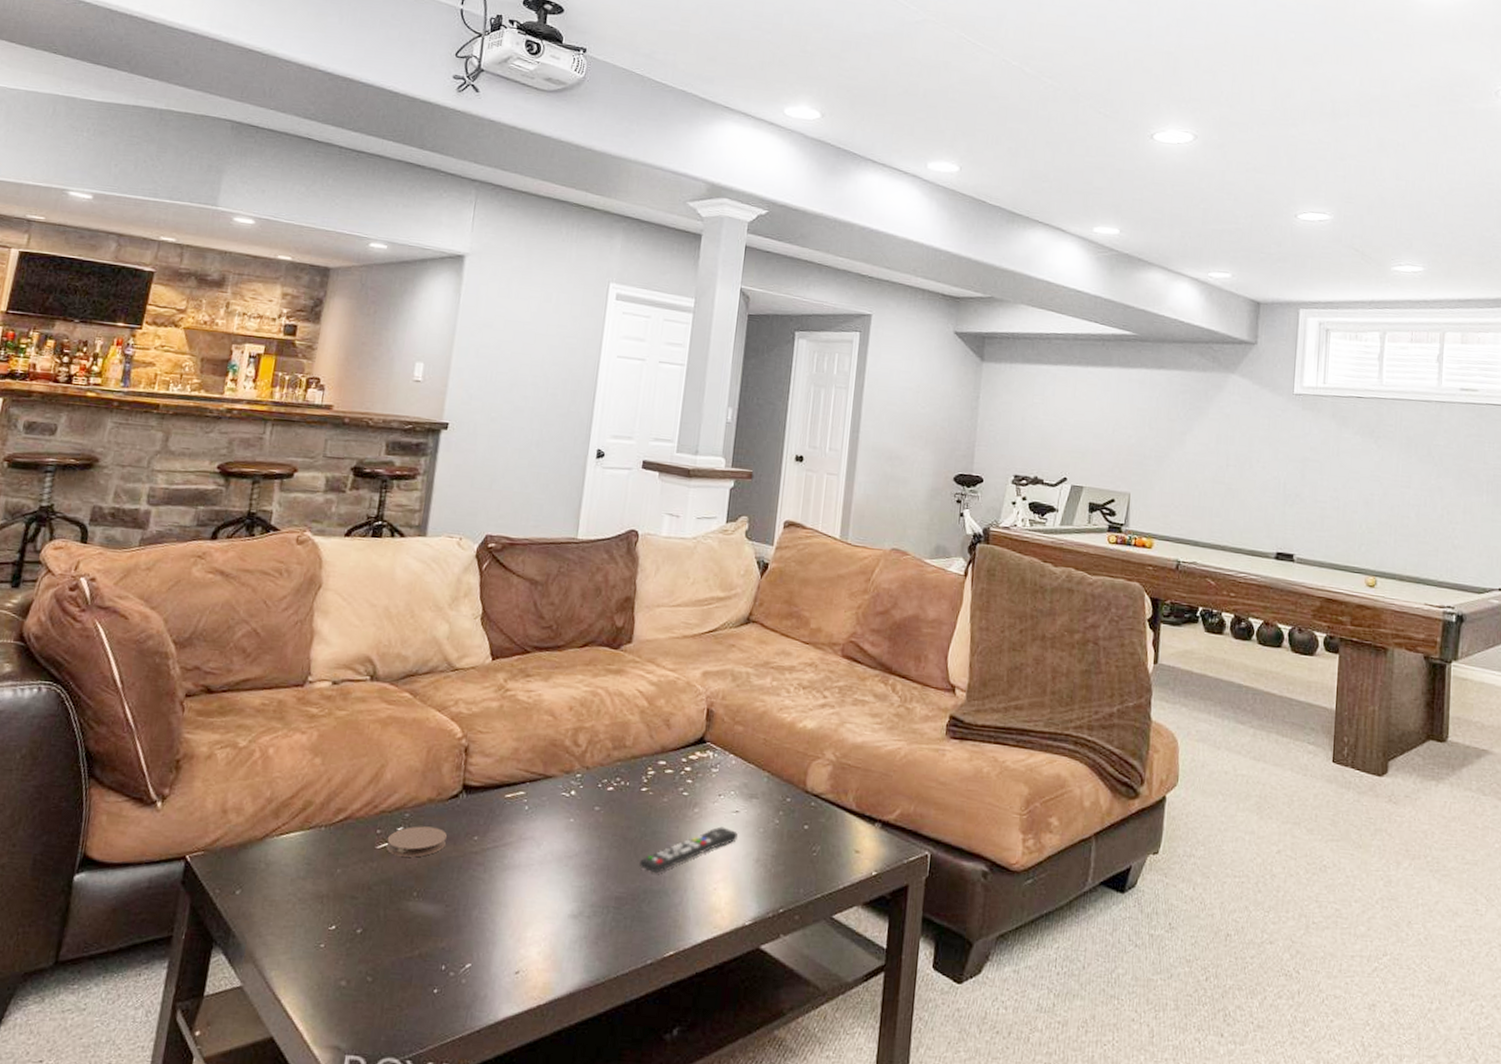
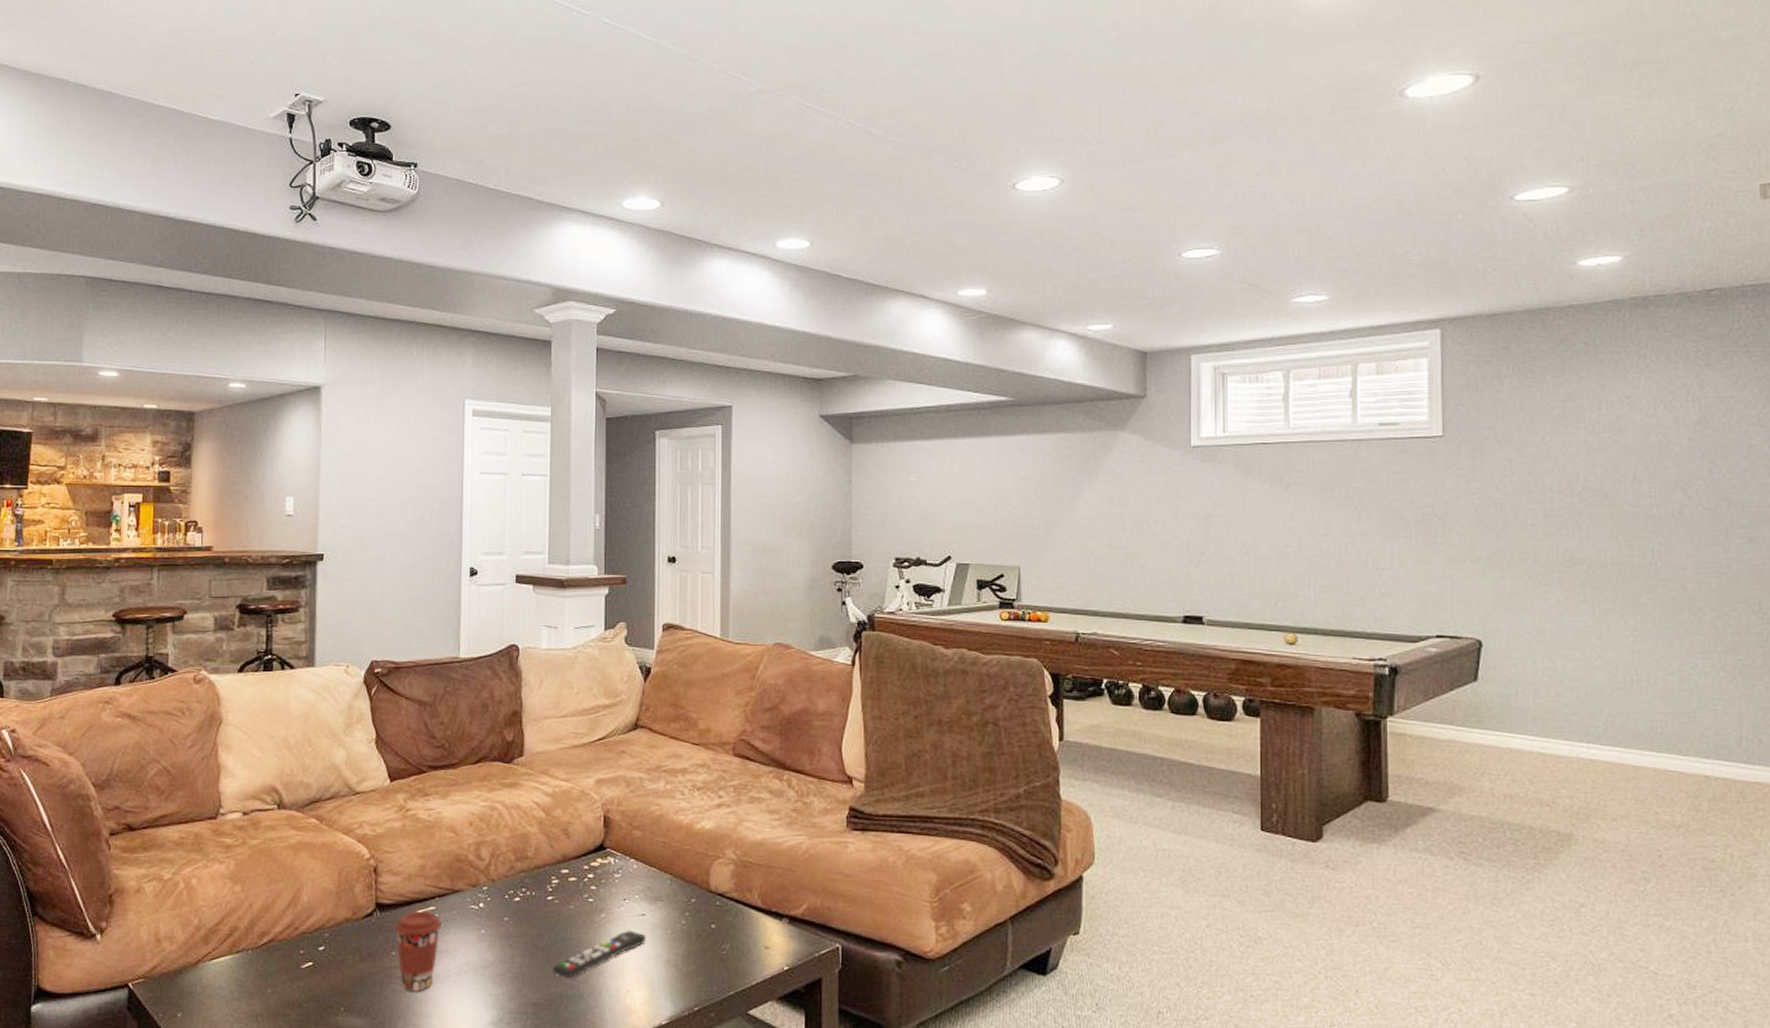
coaster: present [386,826,447,857] -> none [310,945,367,975]
coffee cup: none [479,795,530,880] -> present [394,911,442,992]

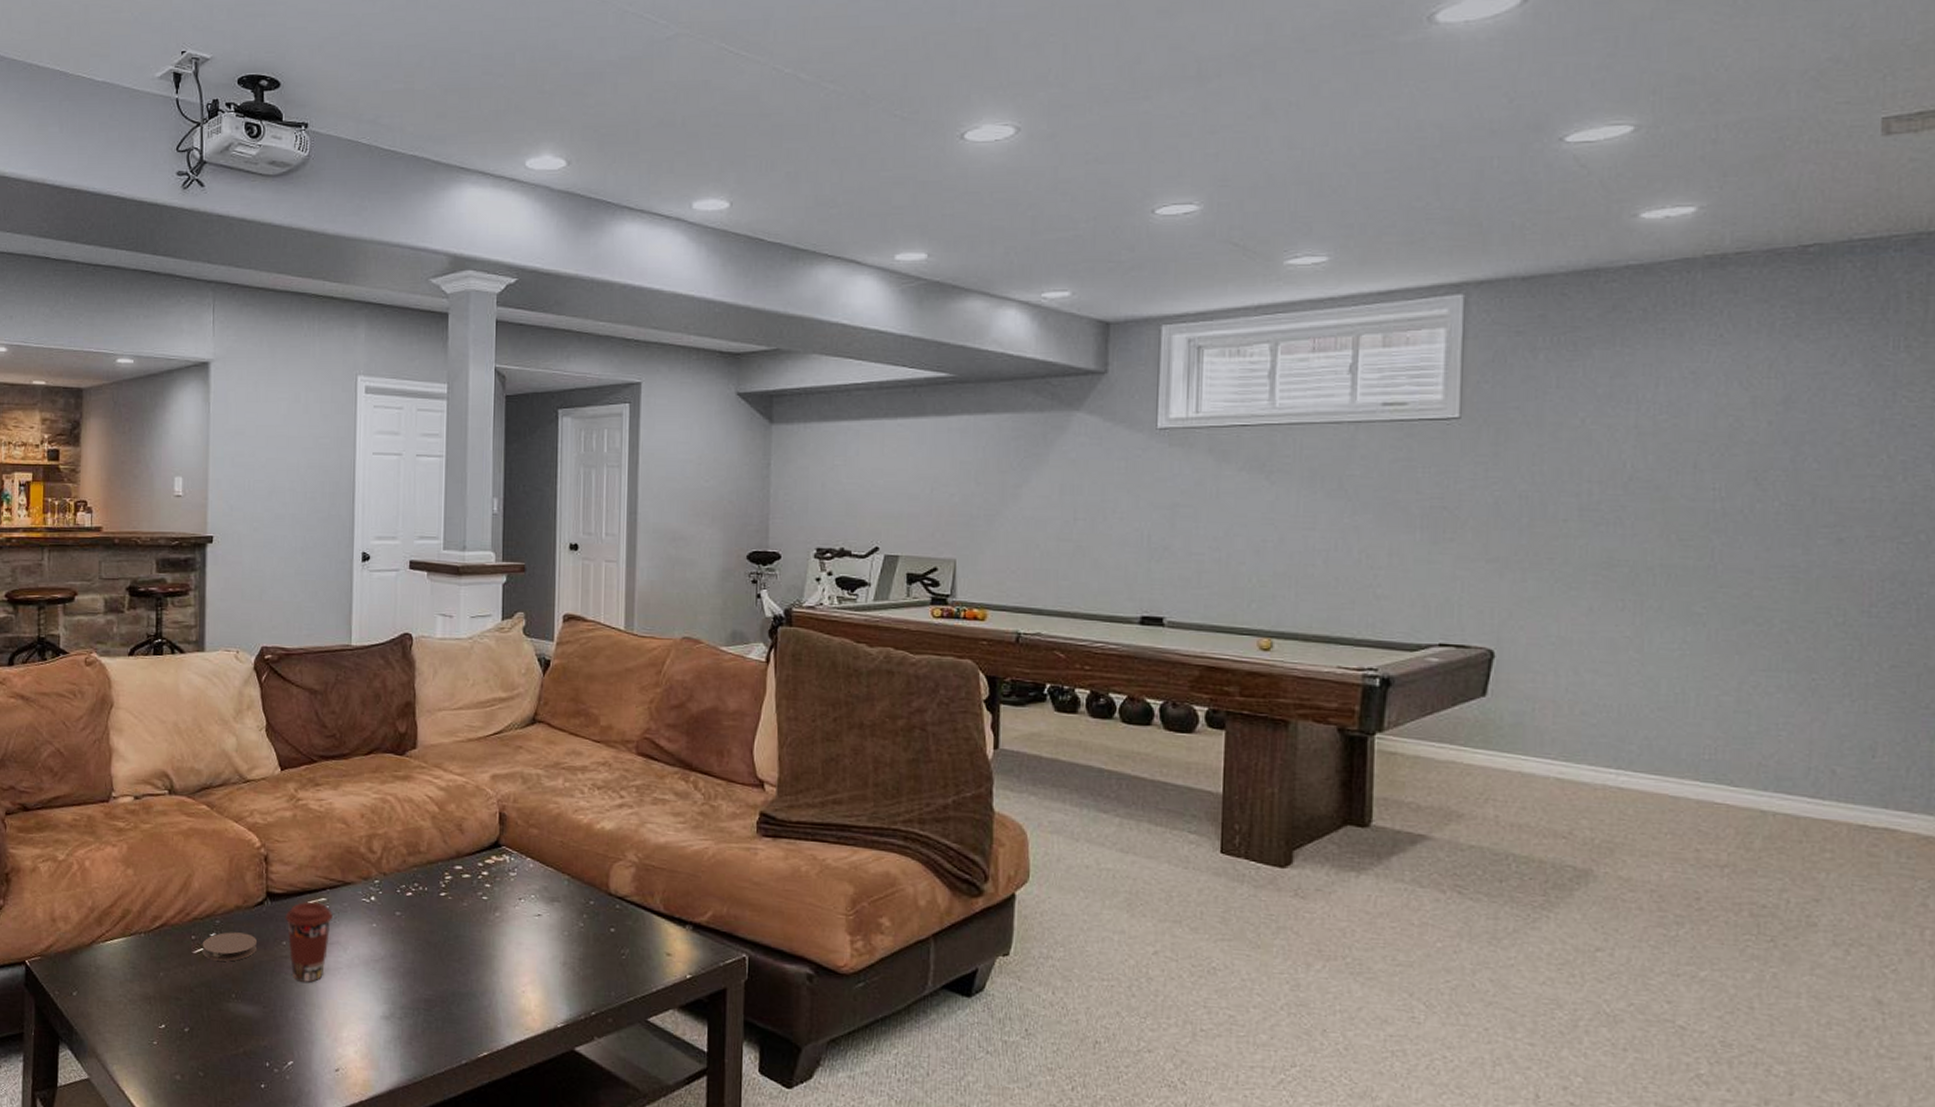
coaster: none [310,945,367,975] -> present [202,932,258,962]
remote control: present [553,930,646,979] -> none [446,930,542,977]

